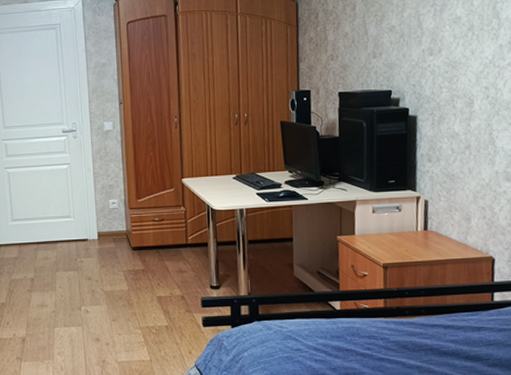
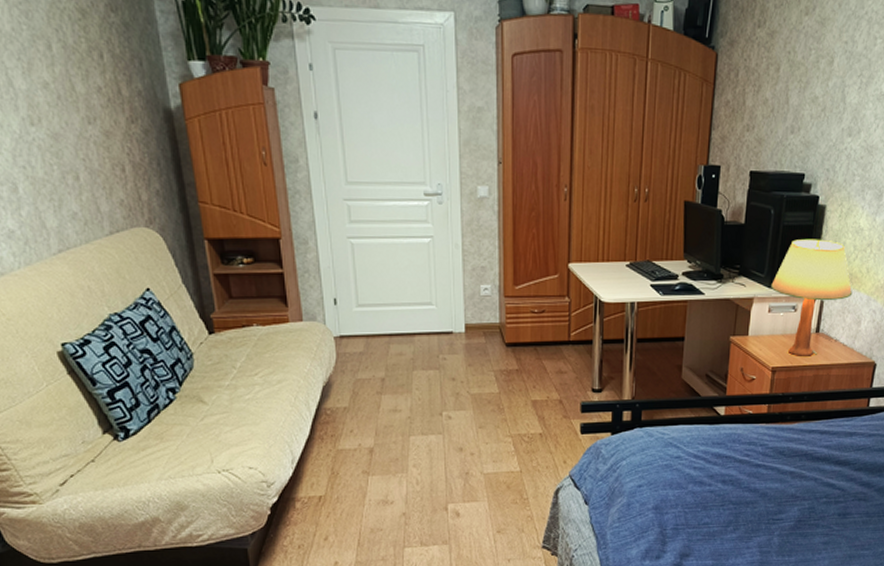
table lamp: none [371,144,457,254] -> present [770,237,853,358]

